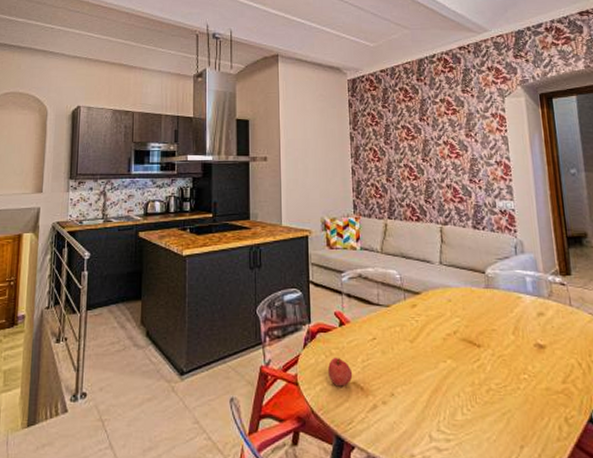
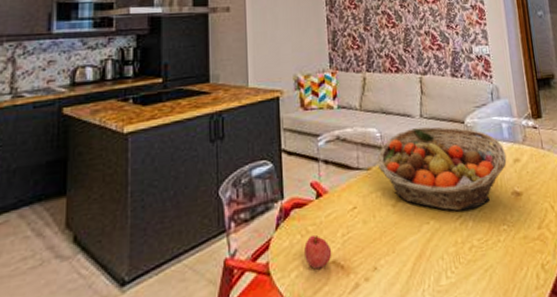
fruit basket: none [396,274,530,355] -> present [377,126,507,211]

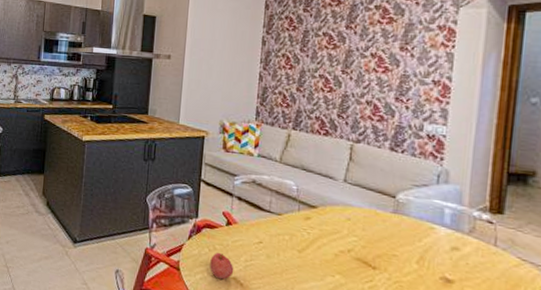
fruit basket: present [377,126,507,211] -> none [289,189,443,280]

